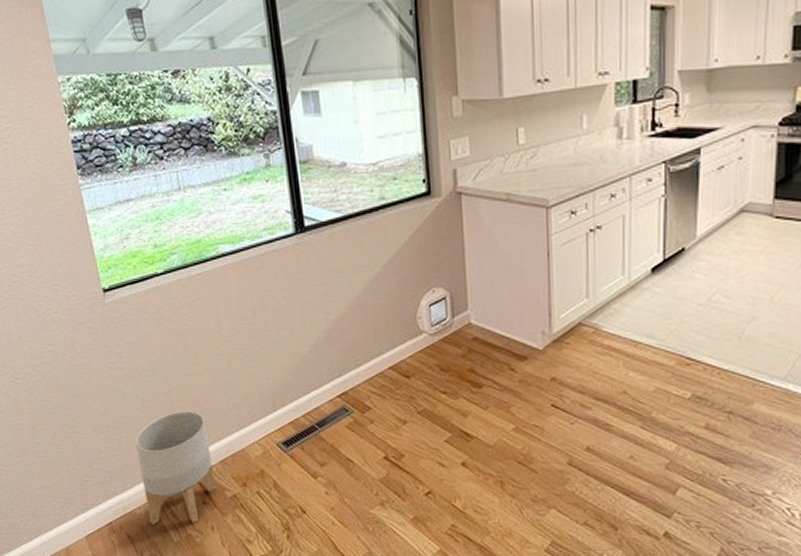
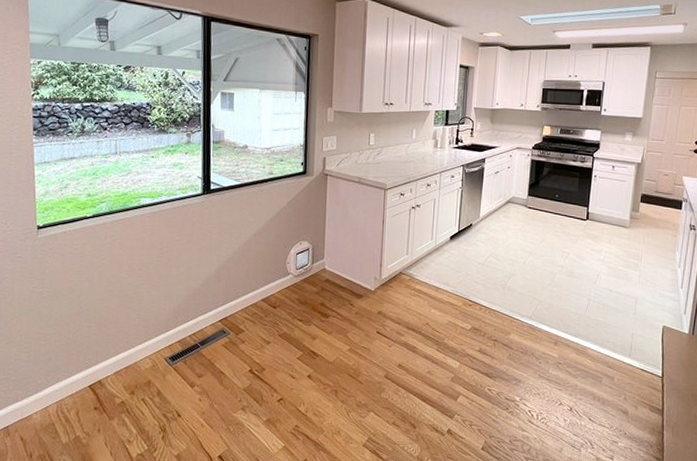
planter: present [134,411,216,525] -> none [42,329,108,428]

